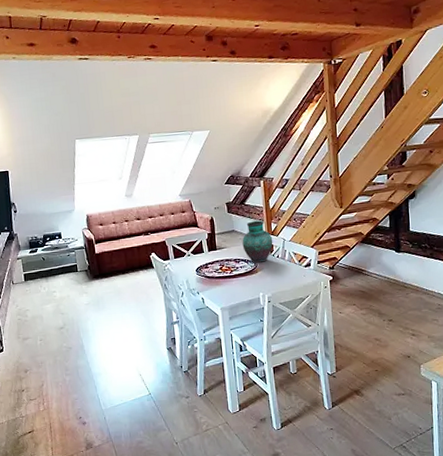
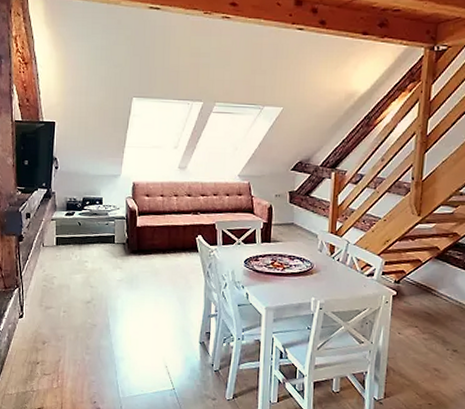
vase: present [242,220,273,263] -> none [300,216,336,264]

